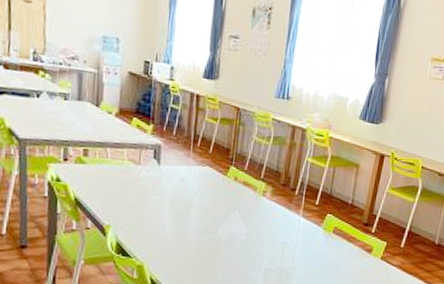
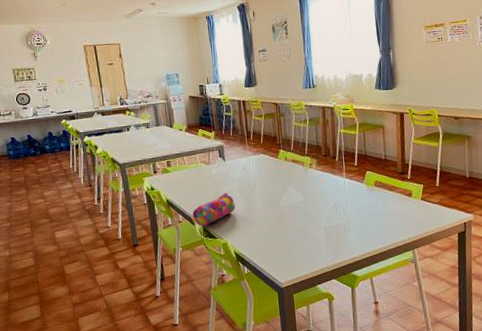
pencil case: none [105,204,162,241] -> present [192,192,235,227]

